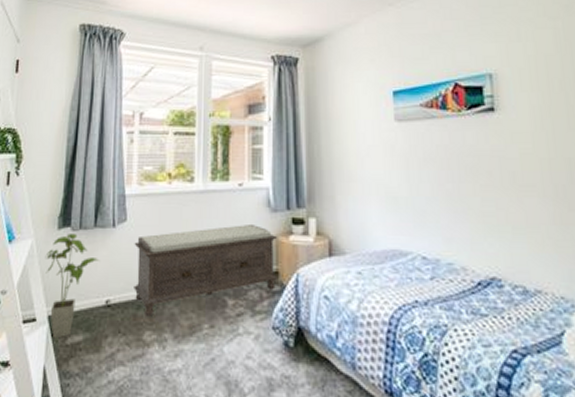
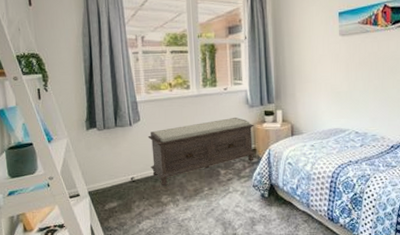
house plant: present [45,234,99,339] -> none [79,133,122,206]

